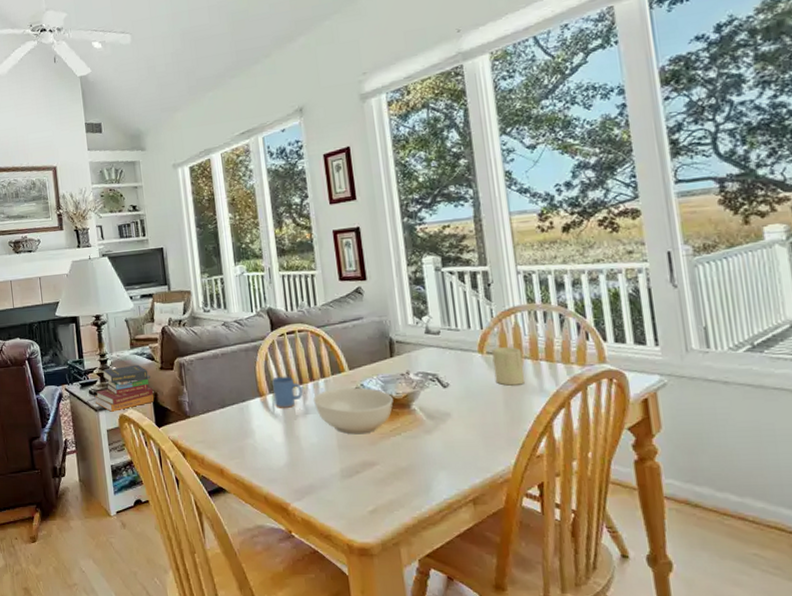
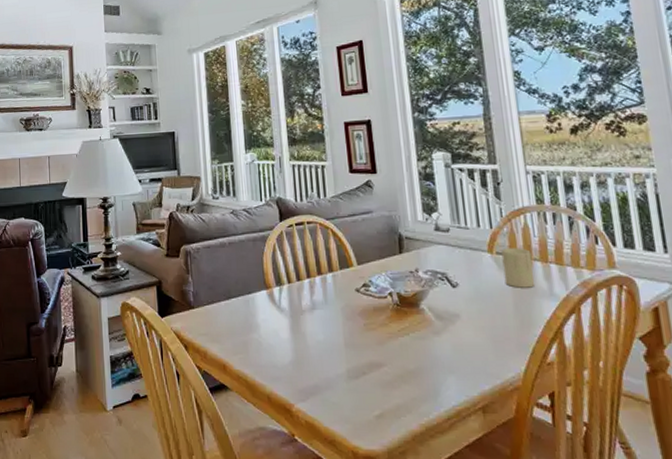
books: present [95,364,155,412] -> none [97,250,159,299]
mug: present [271,376,303,408] -> none [278,268,310,302]
bowl: present [313,387,393,435] -> none [320,283,402,333]

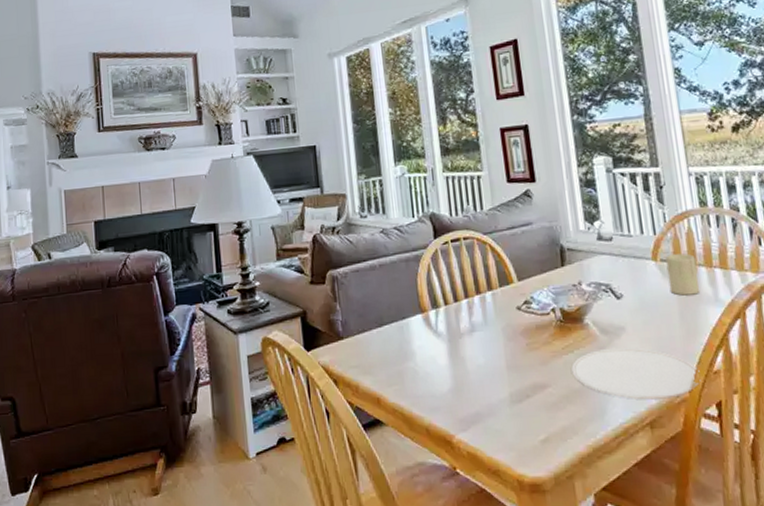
plate: none [407,334,534,386] -> present [571,347,701,400]

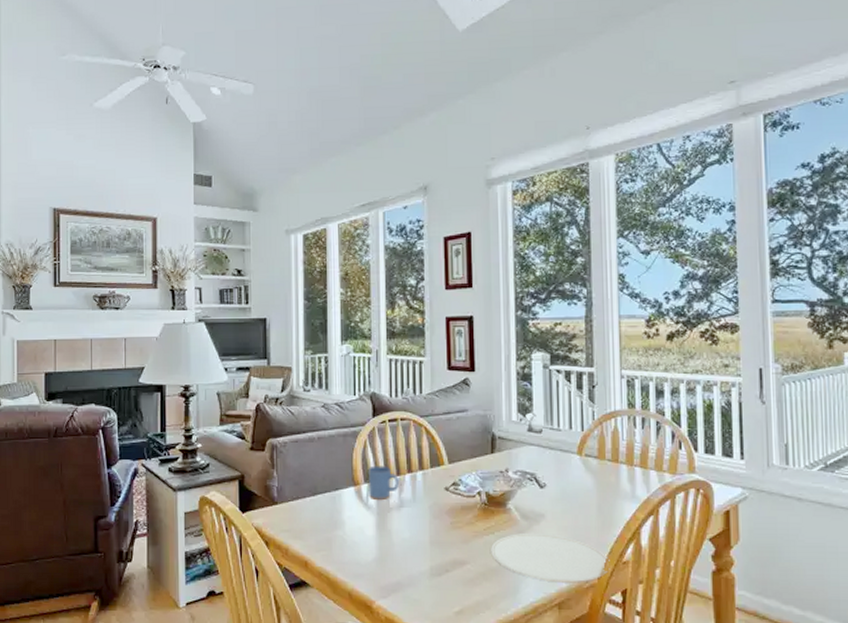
mug: none [434,289,468,326] -> present [367,465,399,499]
candle: present [665,253,700,296] -> none [590,451,619,490]

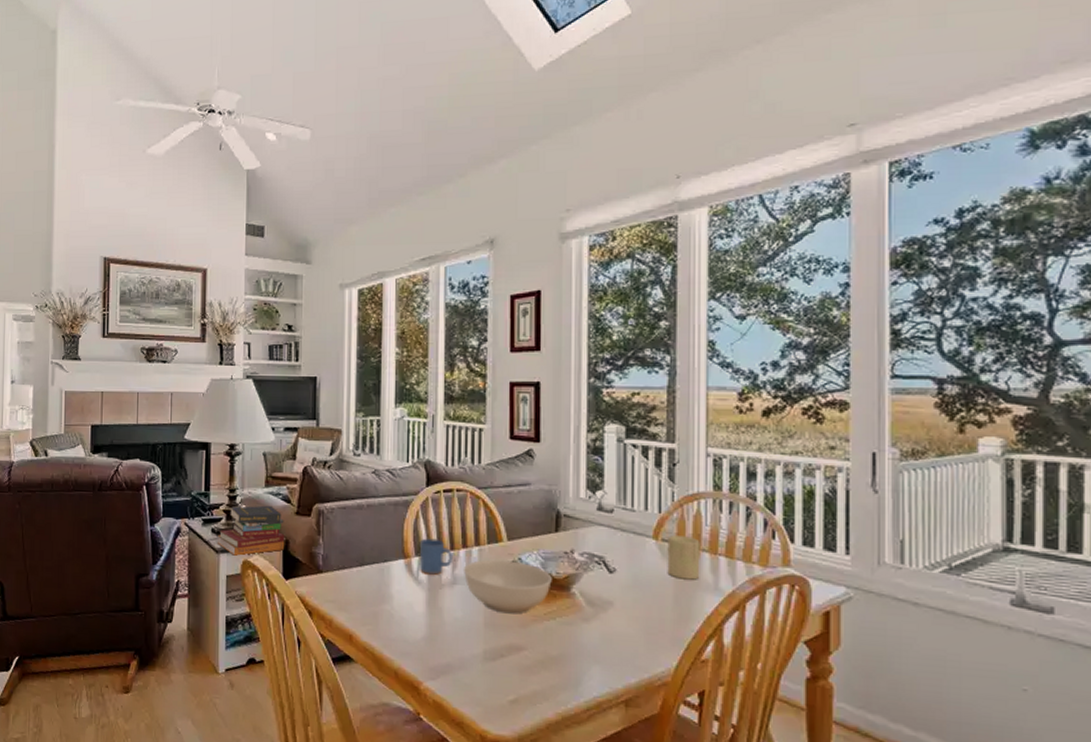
books: none [174,443,241,493] -> present [217,505,285,556]
bowl: none [409,482,490,531] -> present [463,559,552,614]
plate: present [491,534,610,583] -> none [551,621,686,680]
candle: none [590,451,619,490] -> present [667,535,700,580]

